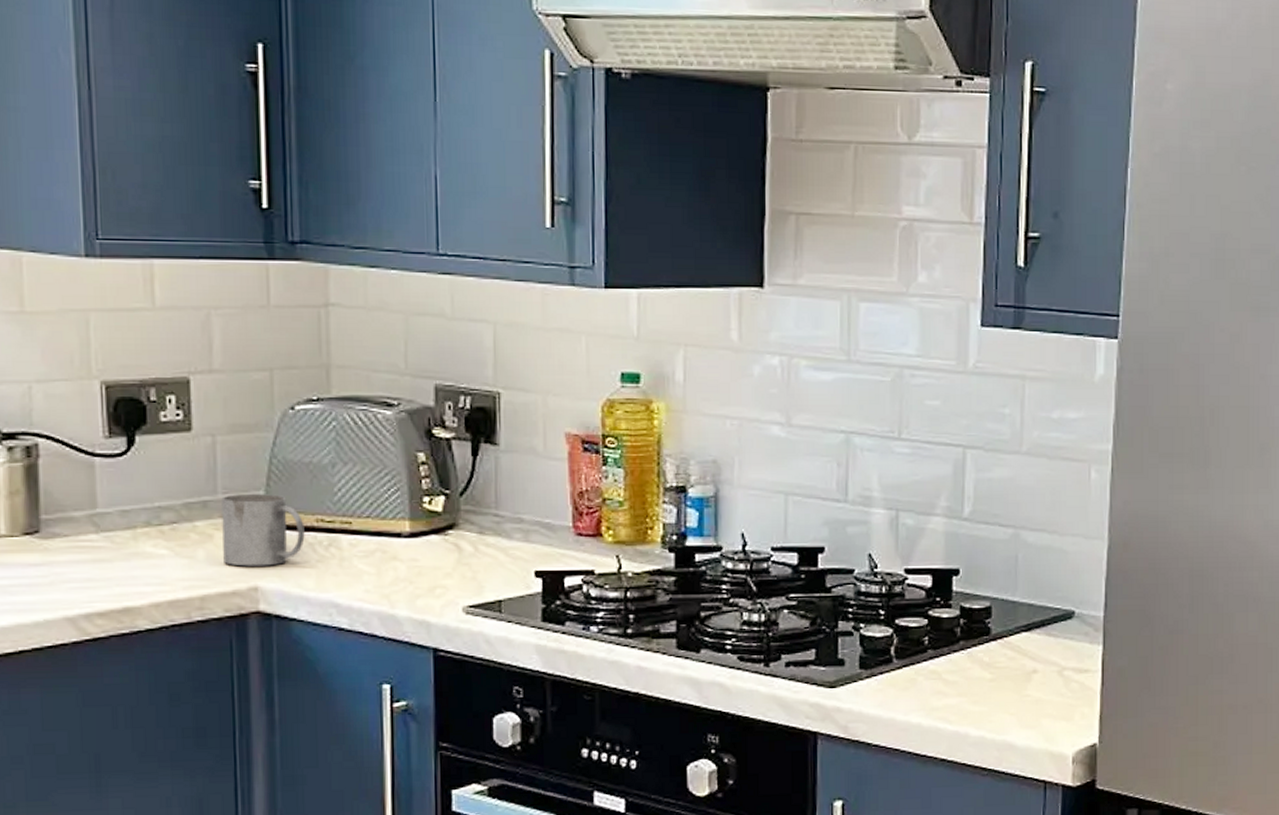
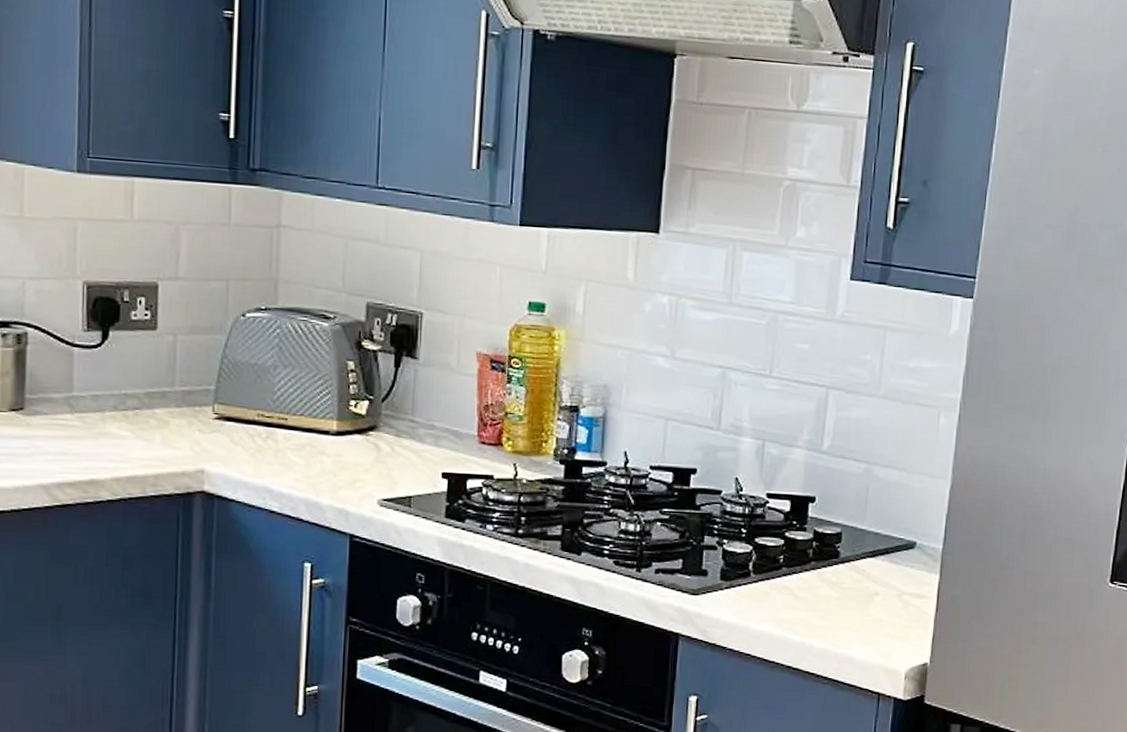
mug: present [221,494,305,567] -> none [177,387,247,452]

